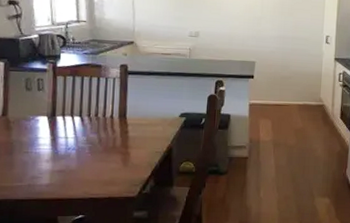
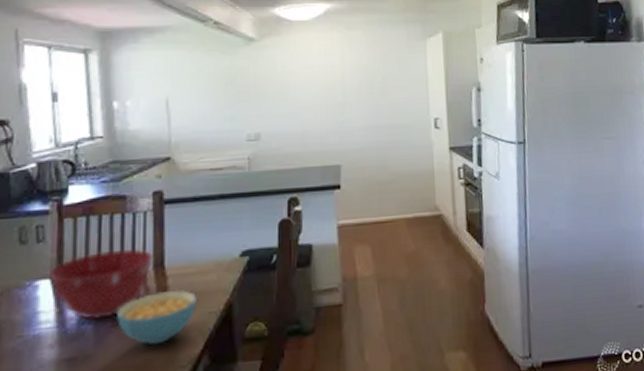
mixing bowl: none [45,101,120,147] -> present [48,248,155,320]
cereal bowl: none [92,134,148,168] -> present [117,289,196,344]

